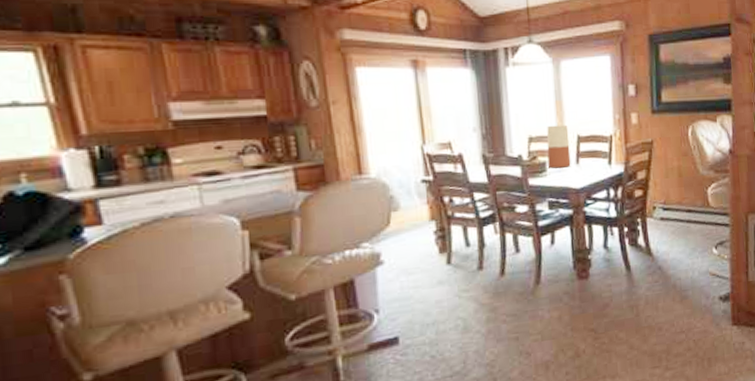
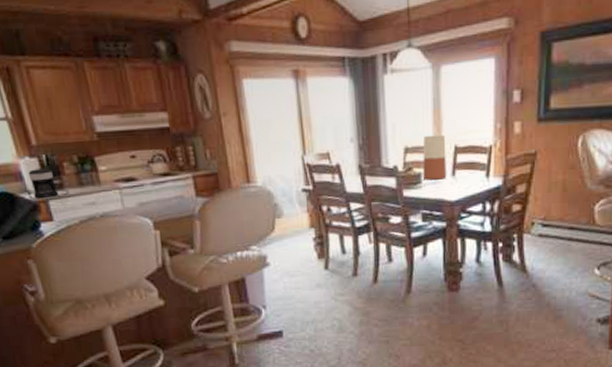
coffee maker: none [68,162,130,200] -> present [27,168,70,199]

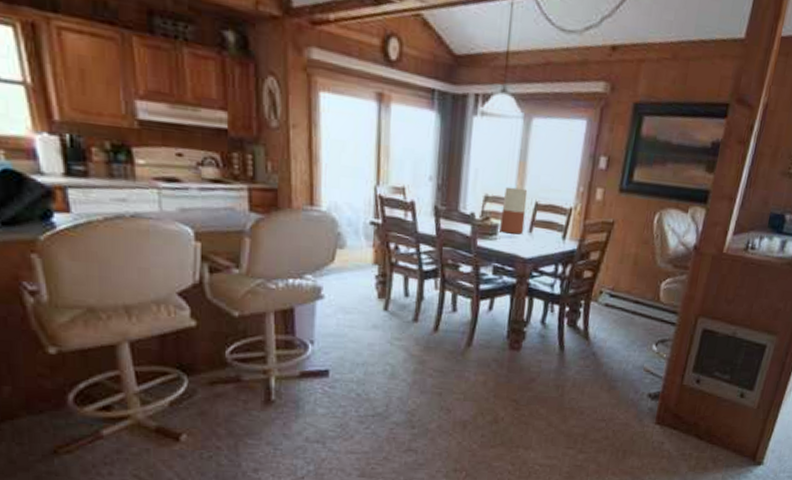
coffee maker: present [27,168,70,199] -> none [40,148,95,187]

